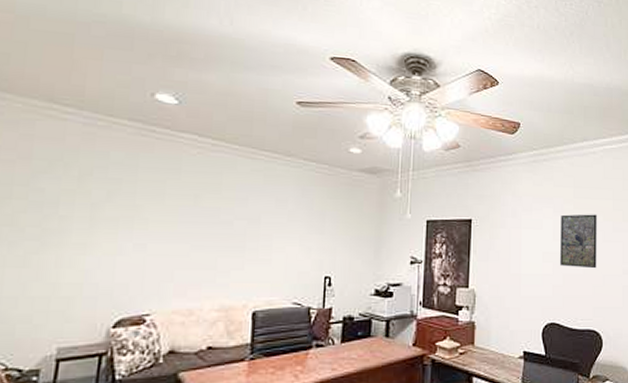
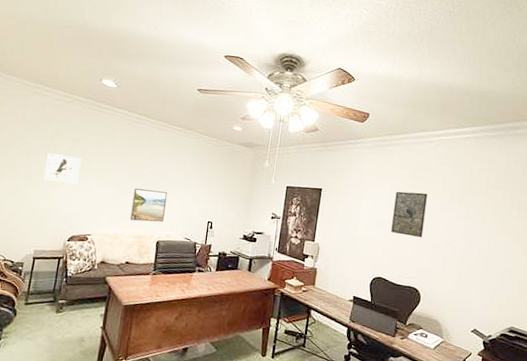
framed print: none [68,202,128,243] -> present [43,153,81,184]
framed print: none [211,242,264,286] -> present [130,188,168,222]

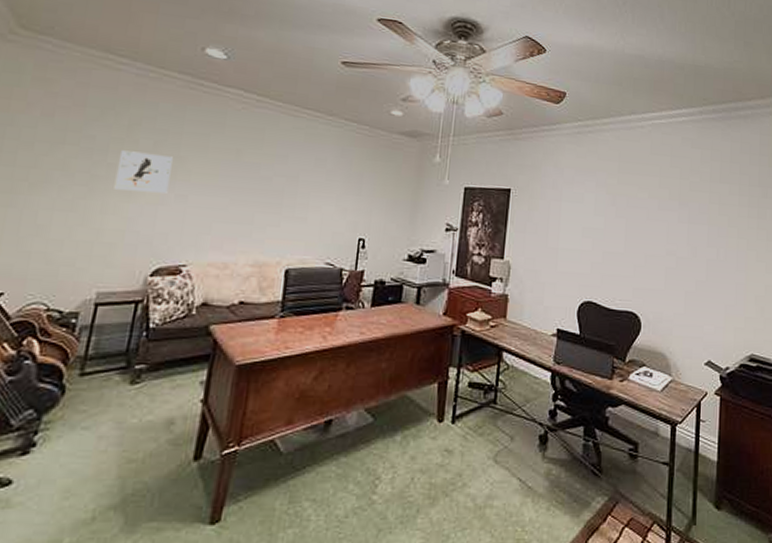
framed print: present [130,188,168,222] -> none [246,197,301,243]
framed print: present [391,191,427,238] -> none [600,189,642,248]

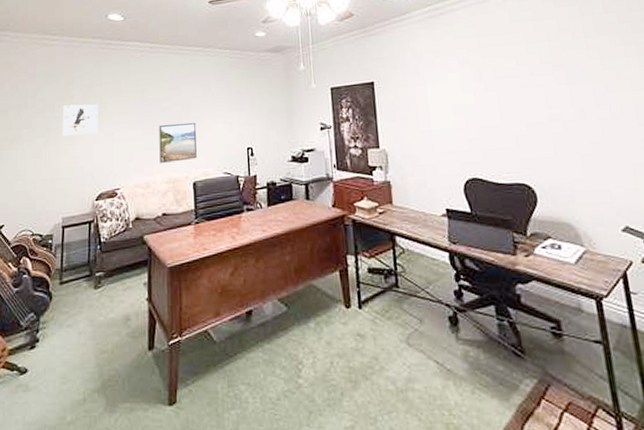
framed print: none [246,197,301,243] -> present [159,123,197,163]

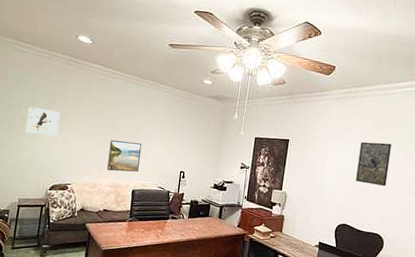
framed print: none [467,60,517,119] -> present [356,142,392,187]

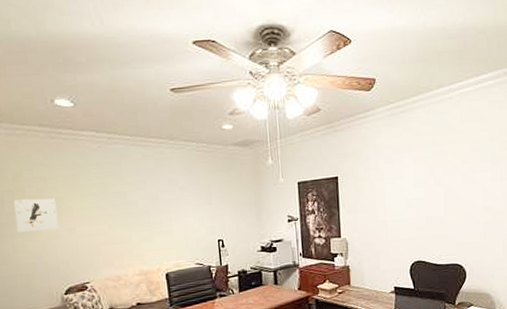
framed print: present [107,140,142,172] -> none [125,217,168,256]
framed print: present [356,142,392,187] -> none [421,158,458,210]

